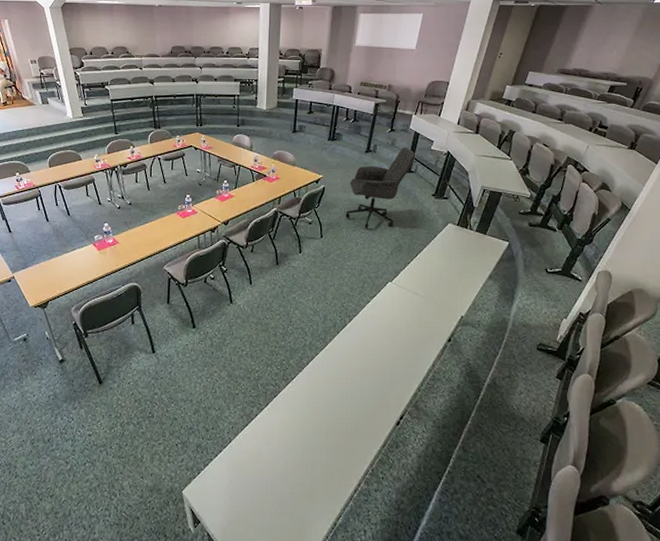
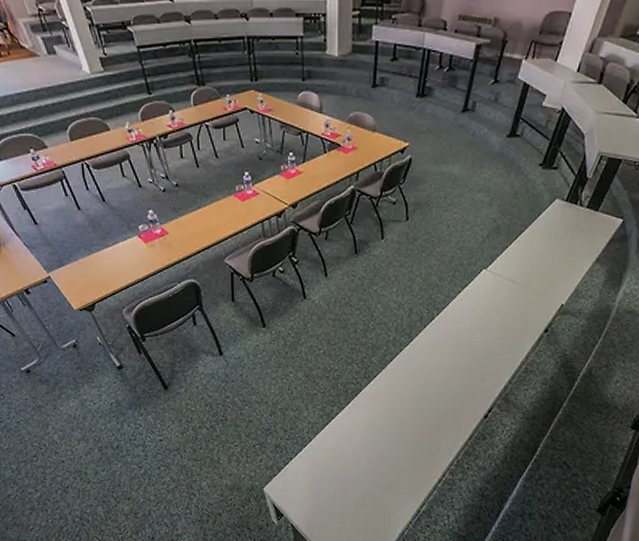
office chair: present [345,147,416,229] -> none [435,103,524,209]

